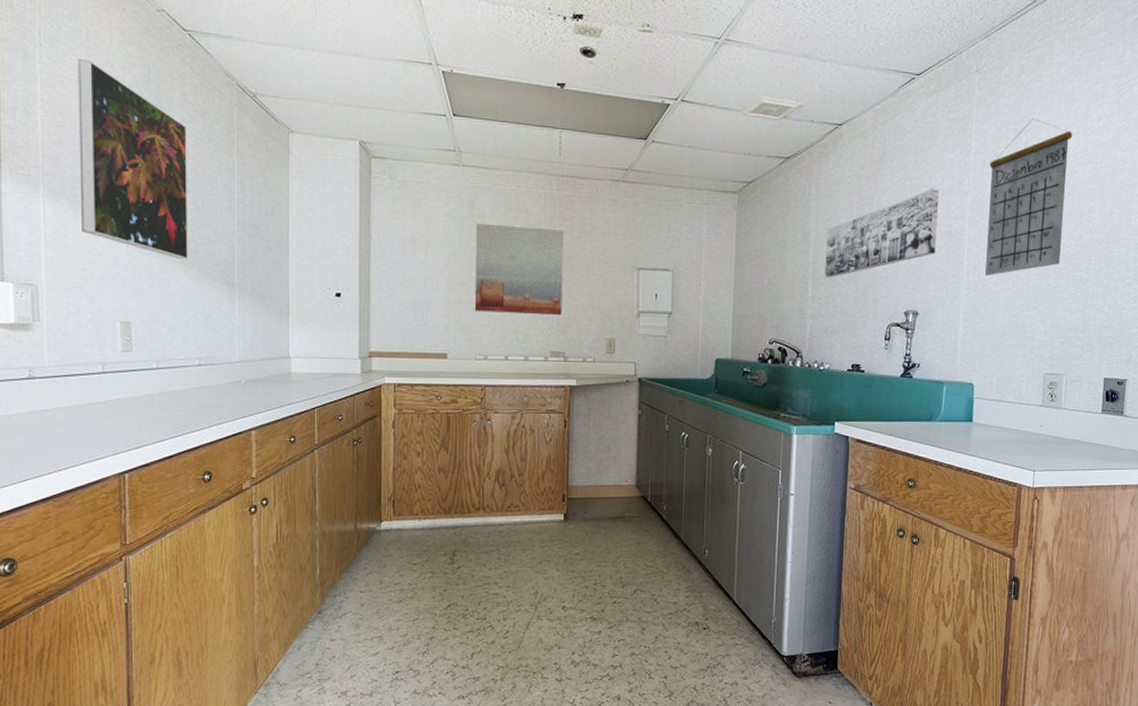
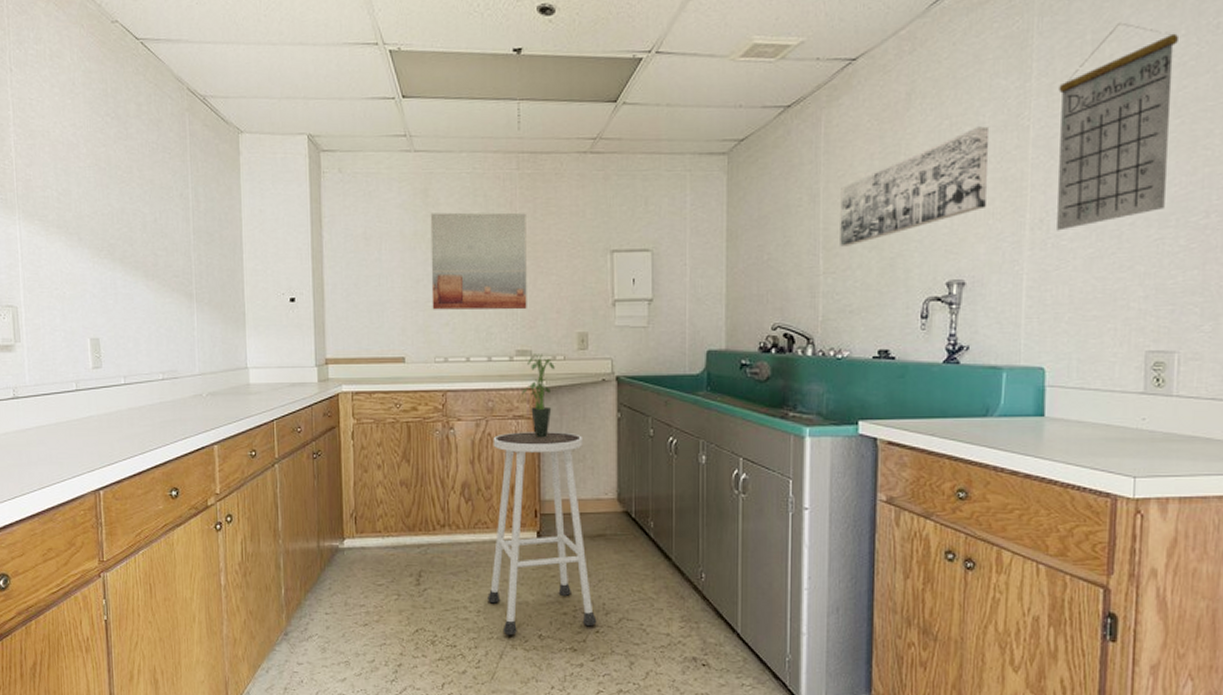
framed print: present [77,59,188,260] -> none [43,80,148,273]
stool: none [517,425,615,608] -> present [487,432,597,636]
potted plant: none [555,355,585,431] -> present [522,354,555,438]

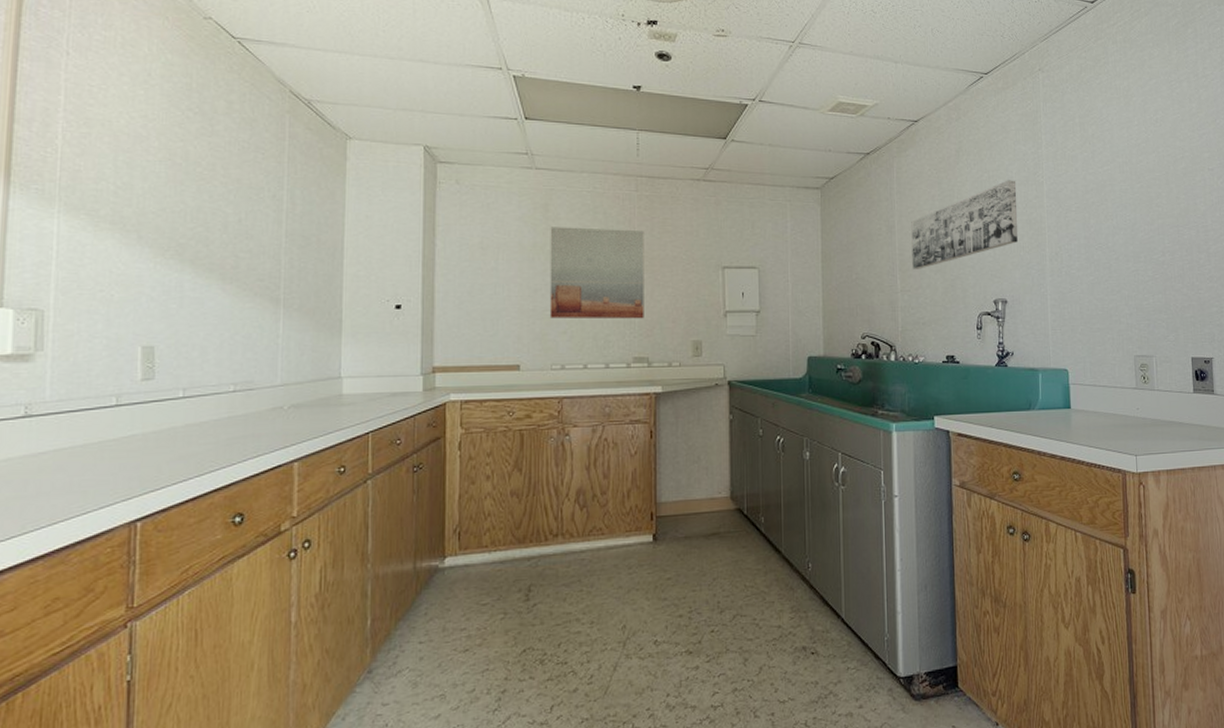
stool: present [487,432,597,636] -> none [602,435,712,645]
potted plant: present [522,354,555,438] -> none [639,360,671,441]
calendar: present [1057,22,1178,231] -> none [1060,112,1136,262]

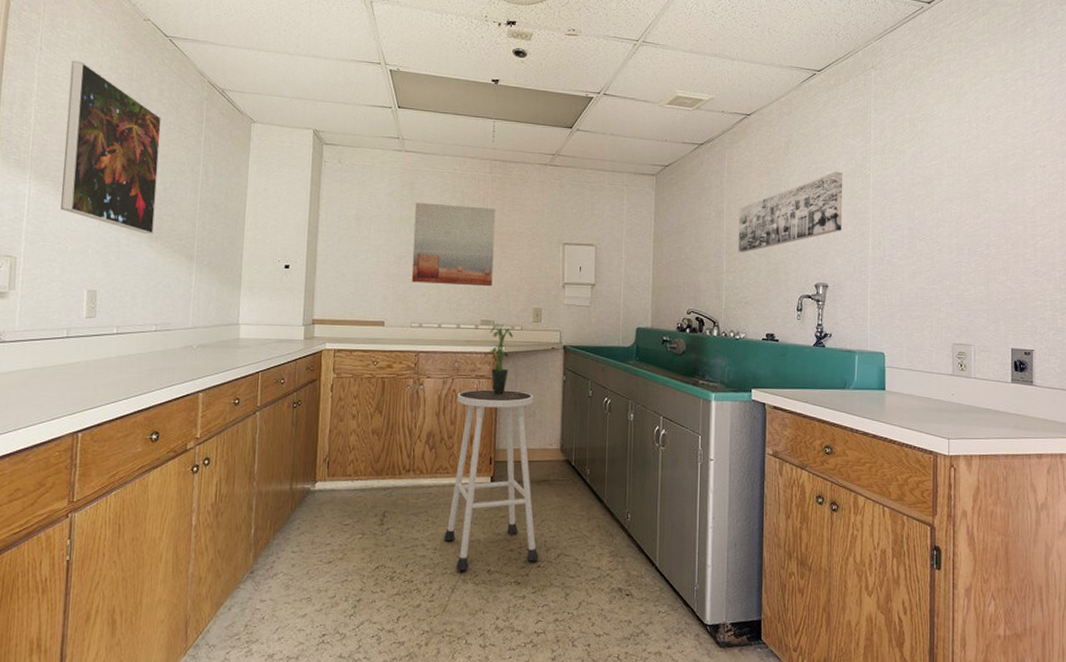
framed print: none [102,68,232,276] -> present [61,61,162,235]
stool: none [602,435,712,645] -> present [444,389,539,571]
potted plant: none [639,360,671,441] -> present [484,324,513,395]

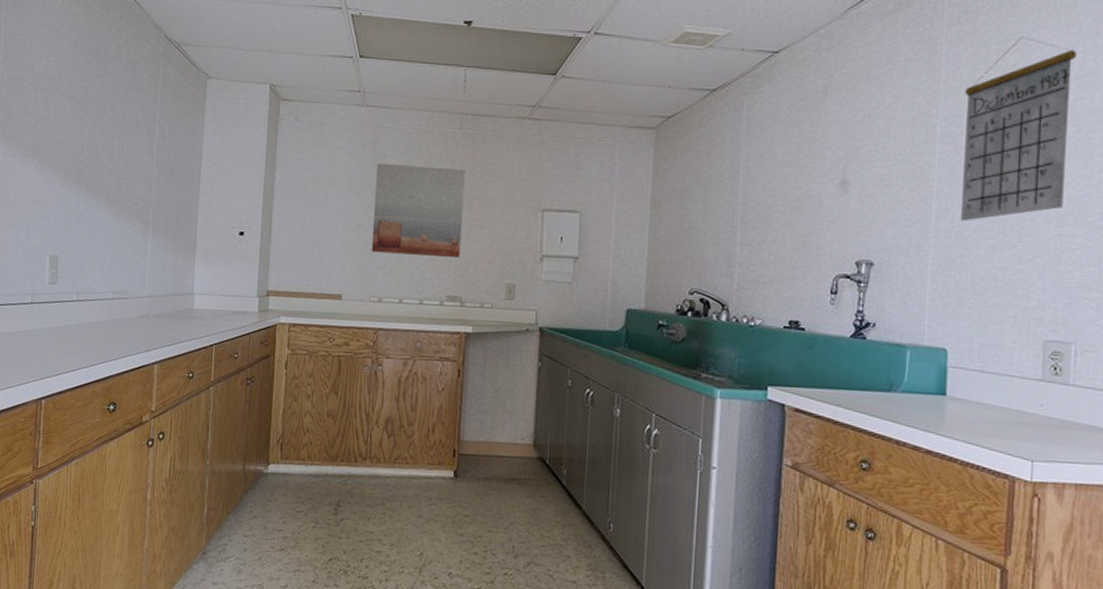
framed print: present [61,61,162,235] -> none [25,19,119,199]
stool: present [444,389,539,571] -> none [401,373,506,572]
potted plant: present [484,324,513,395] -> none [449,300,482,381]
wall art: present [738,171,843,253] -> none [756,120,900,222]
calendar: none [889,108,964,252] -> present [961,36,1076,222]

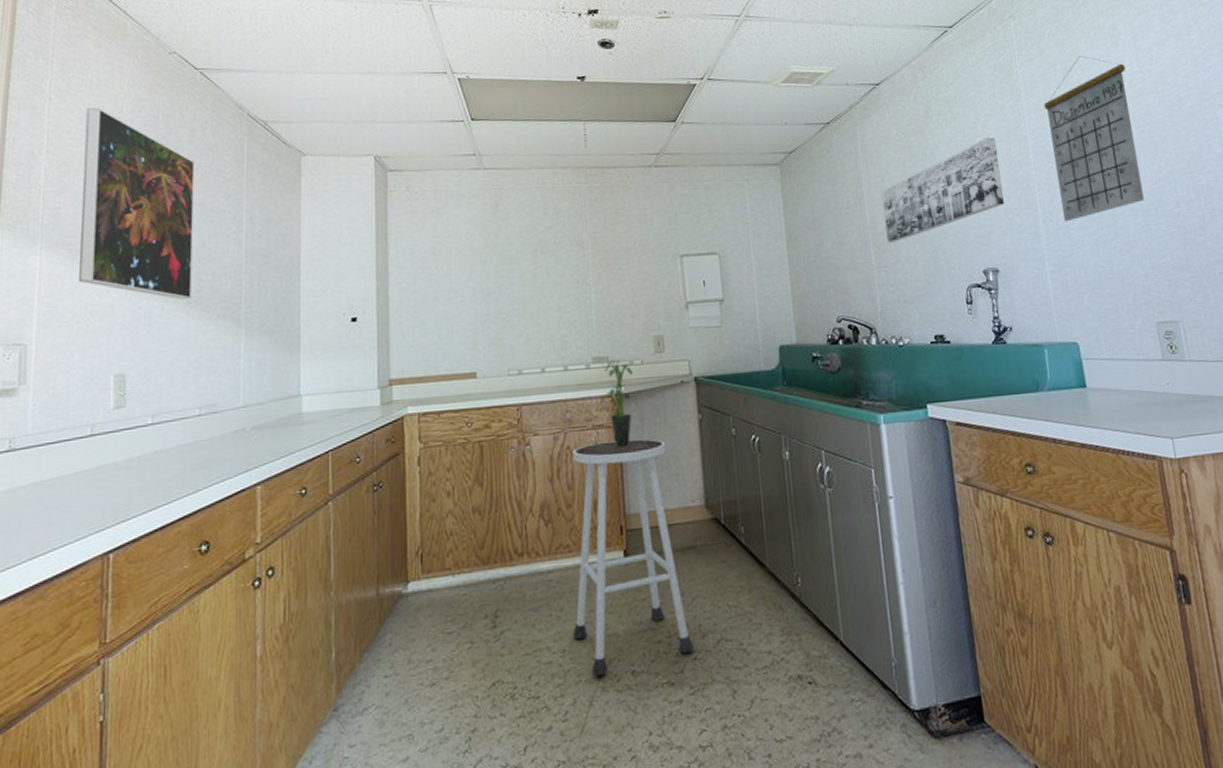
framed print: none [25,19,119,199] -> present [79,107,195,300]
wall art: present [371,163,465,259] -> none [501,223,602,322]
stool: none [401,373,506,572] -> present [572,438,694,677]
potted plant: none [449,300,482,381] -> present [600,359,633,447]
wall art: none [756,120,900,222] -> present [881,137,1004,243]

